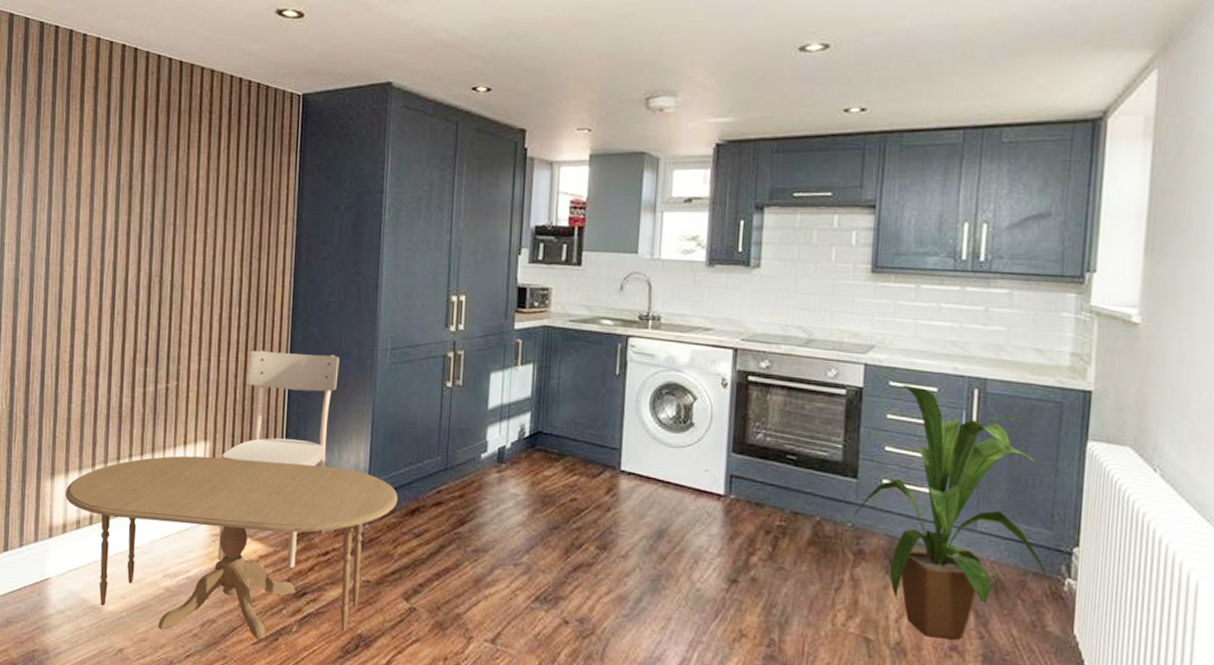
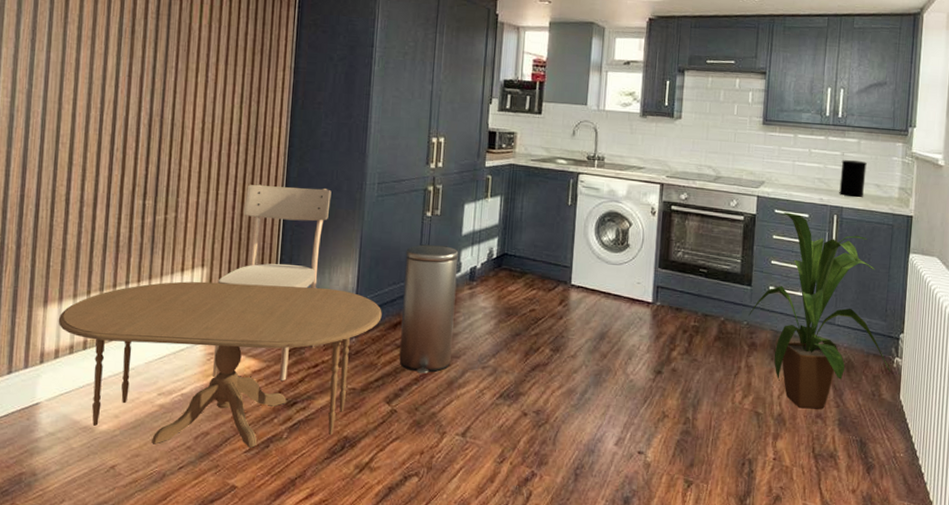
pedal bin: none [418,419,485,569] -> present [399,244,459,375]
canister: none [981,317,1022,366] -> present [839,160,867,197]

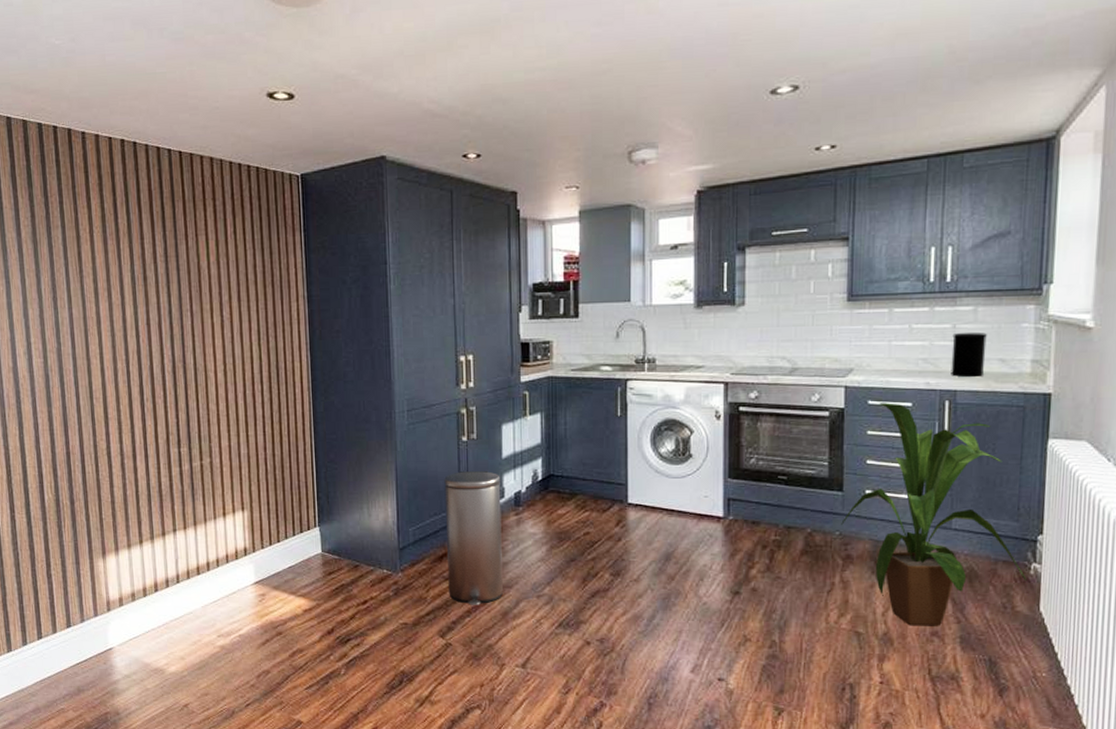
dining table: present [58,281,382,448] -> none [117,523,426,684]
dining chair: present [212,184,332,382] -> none [259,421,362,619]

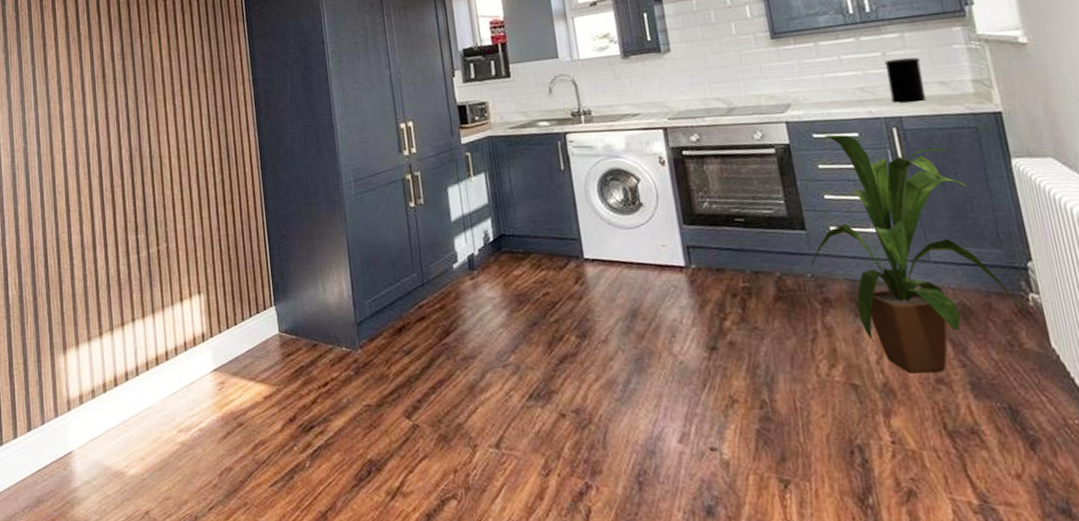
pedal bin: present [444,471,504,606] -> none [396,236,468,382]

